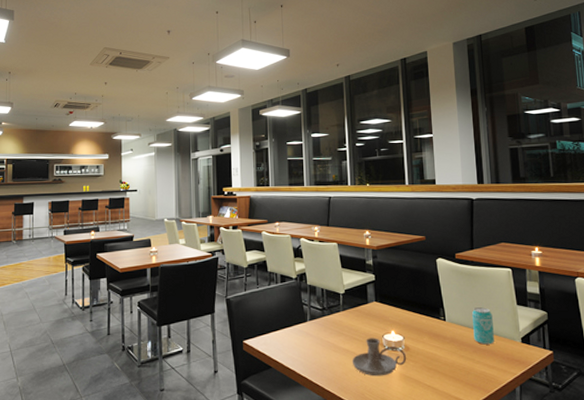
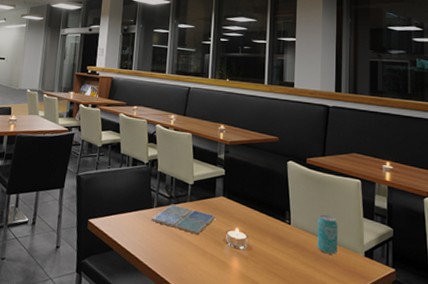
drink coaster: none [306,315,370,342] -> present [151,204,215,235]
candle holder: present [352,338,407,377] -> none [193,232,248,273]

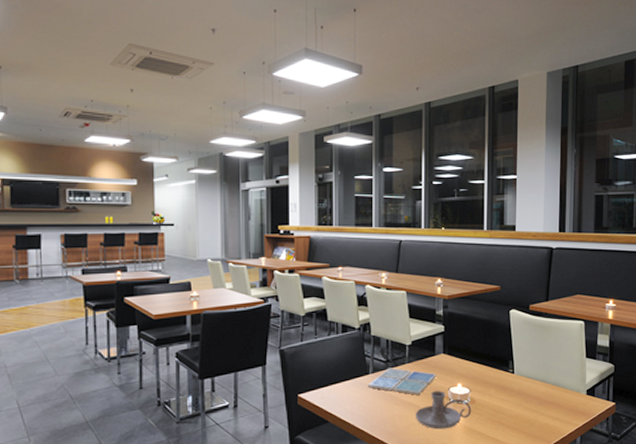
candle holder: none [193,232,248,273] -> present [415,391,472,430]
beverage can: present [317,215,338,255] -> none [541,360,561,397]

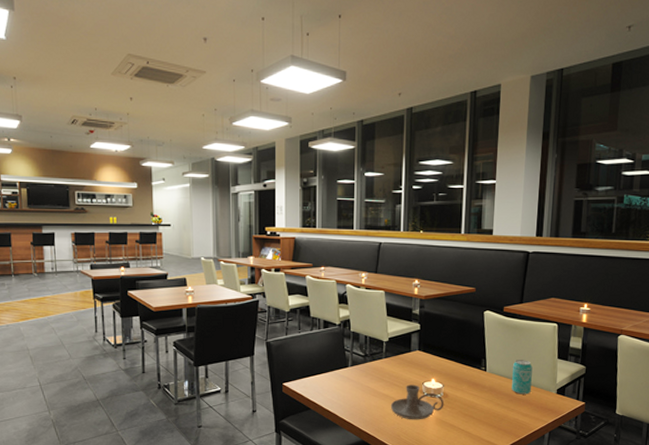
drink coaster: present [367,368,436,395] -> none [346,362,411,388]
beverage can: none [541,360,561,397] -> present [512,360,533,394]

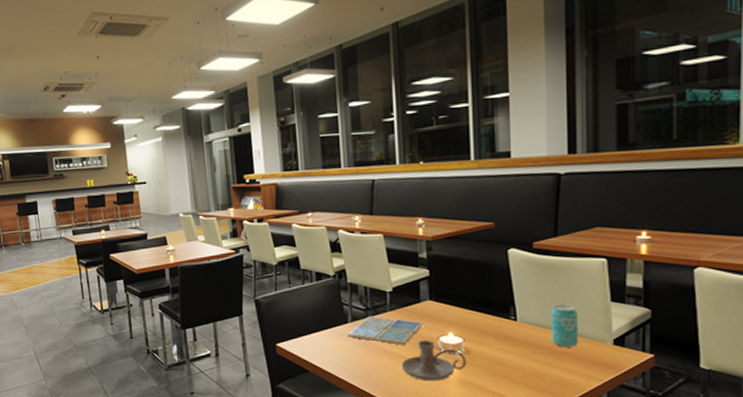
drink coaster: none [346,362,411,388] -> present [347,316,423,345]

